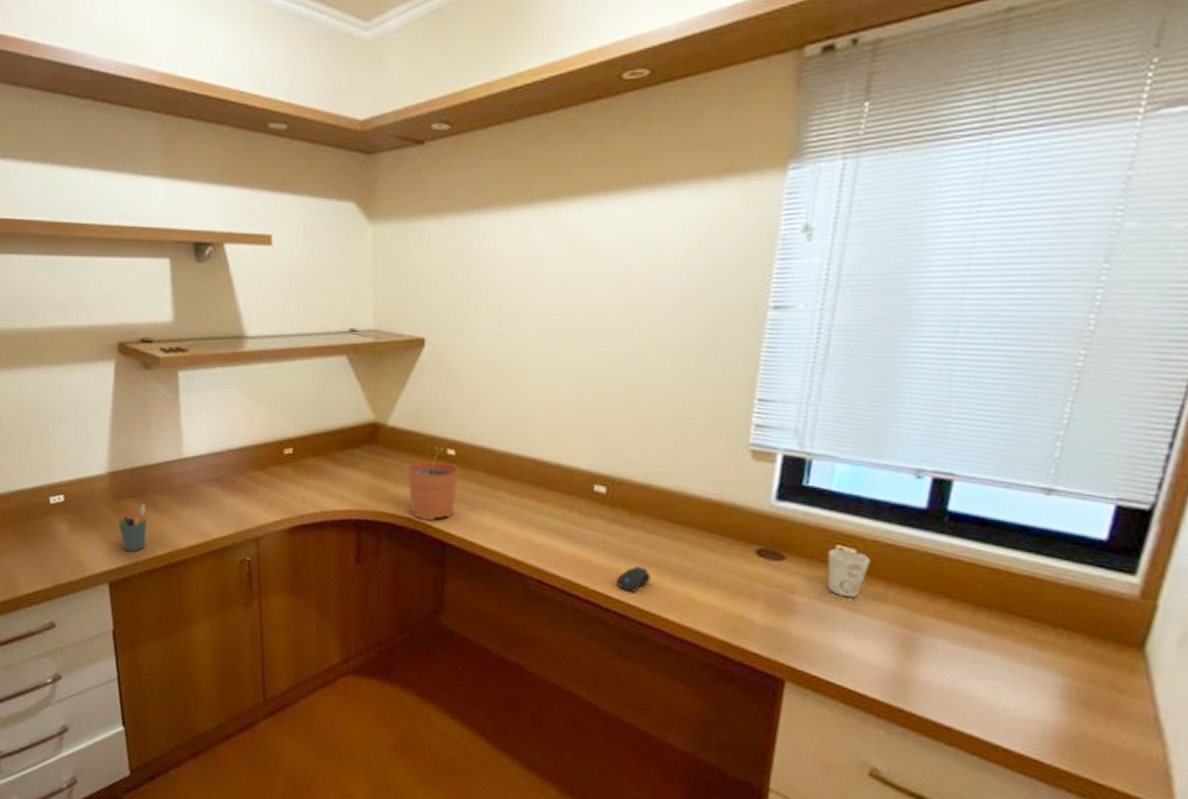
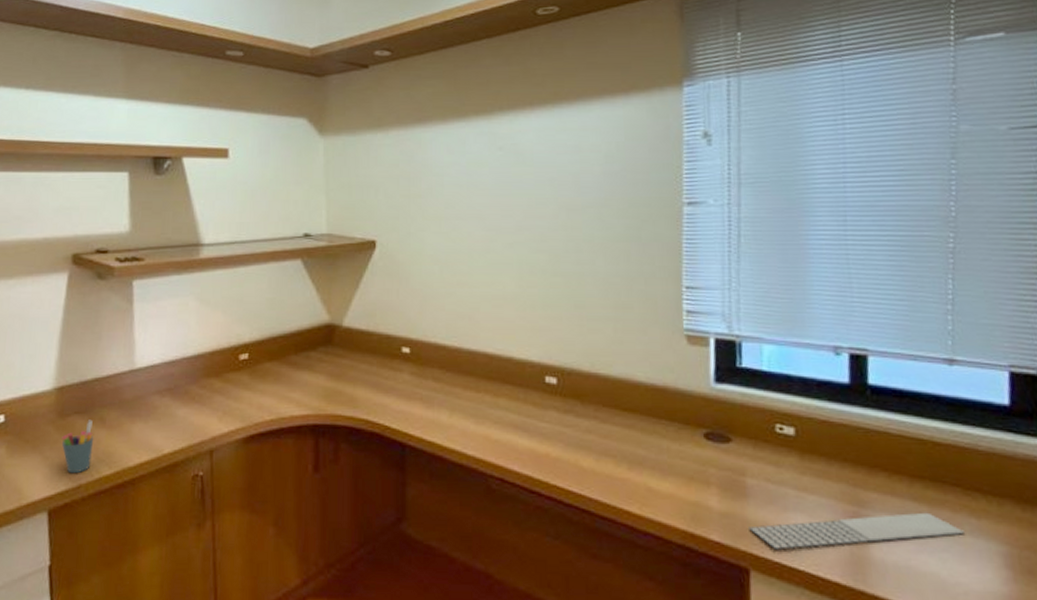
plant pot: present [407,446,459,520] -> none [363,345,414,421]
computer mouse: present [617,566,651,592] -> none [576,458,609,485]
keyboard: none [790,640,1023,665] -> present [749,512,964,550]
mug: present [827,549,871,598] -> none [770,428,809,477]

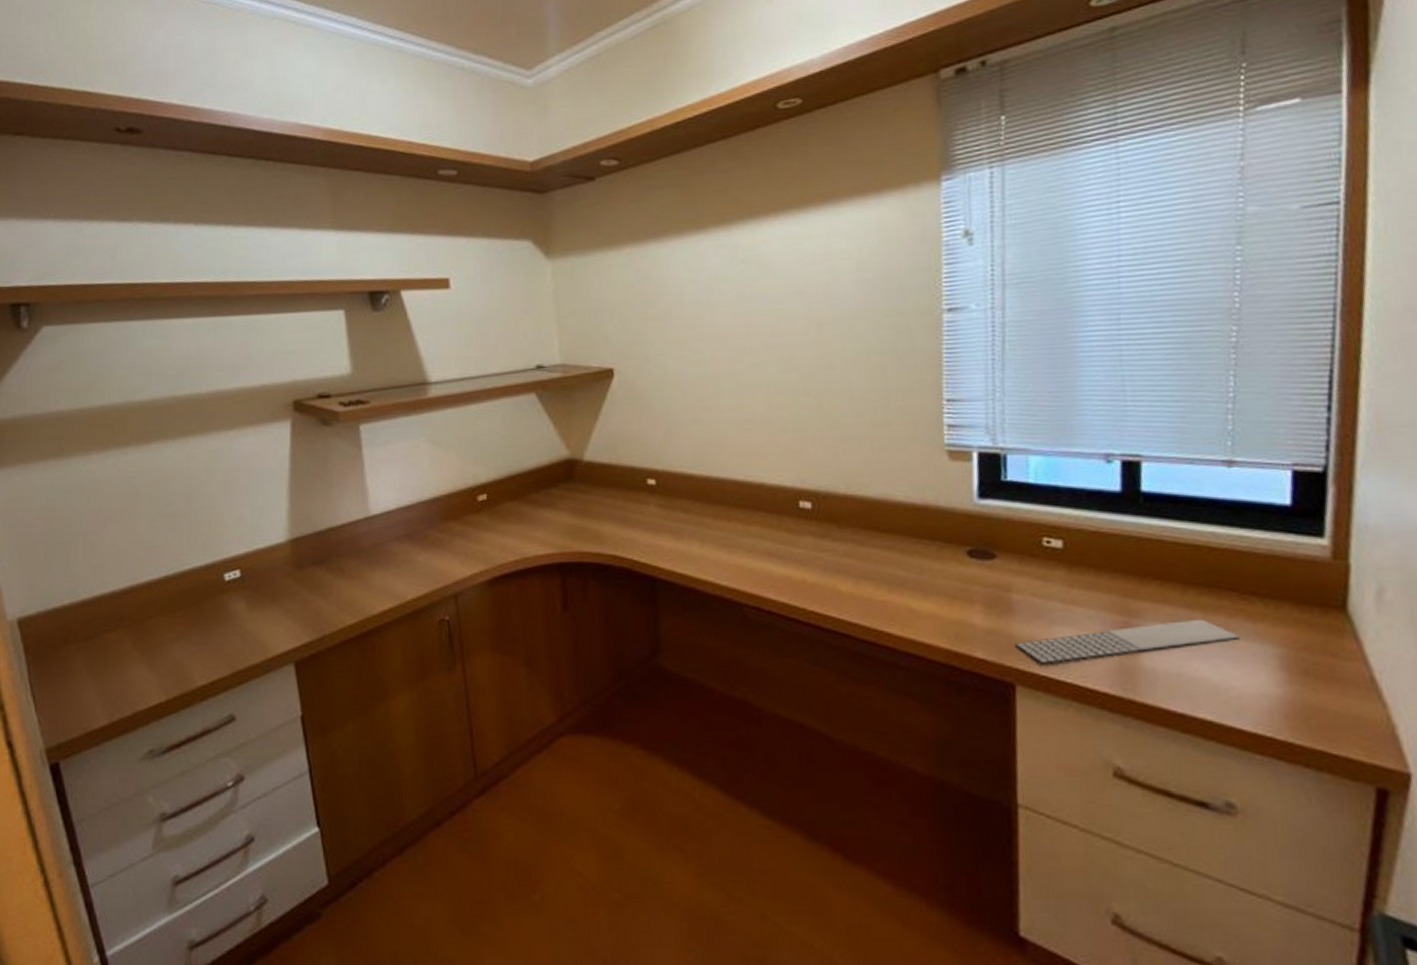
pen holder: present [61,419,94,474] -> none [301,570,334,625]

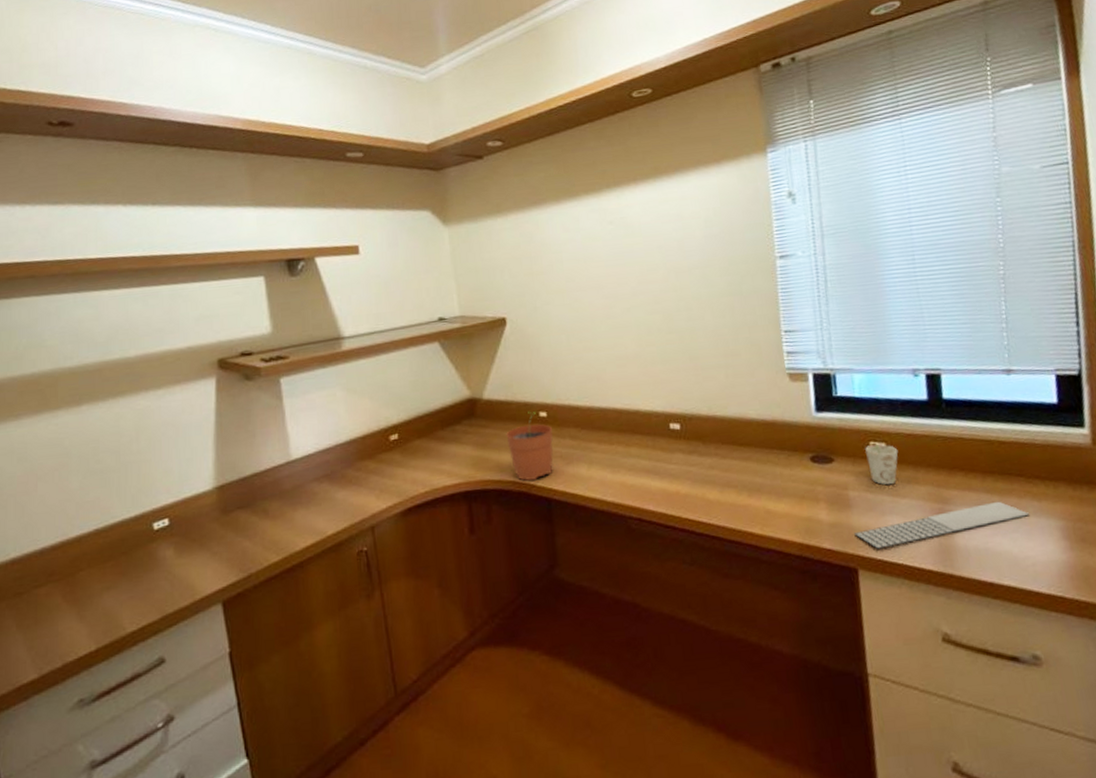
plant pot: none [608,477,662,556] -> present [506,411,554,481]
mug: none [1036,541,1078,590] -> present [865,444,899,485]

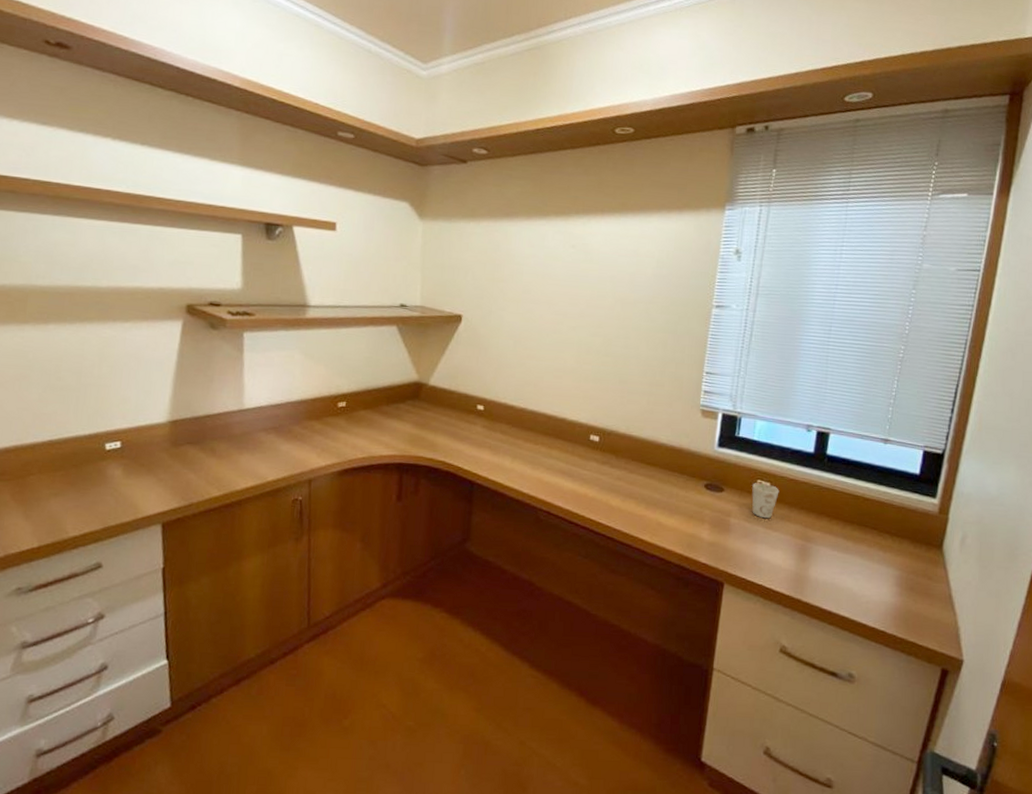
plant pot: present [506,411,554,481] -> none [444,402,486,463]
keyboard: present [854,501,1029,549] -> none [727,546,874,570]

